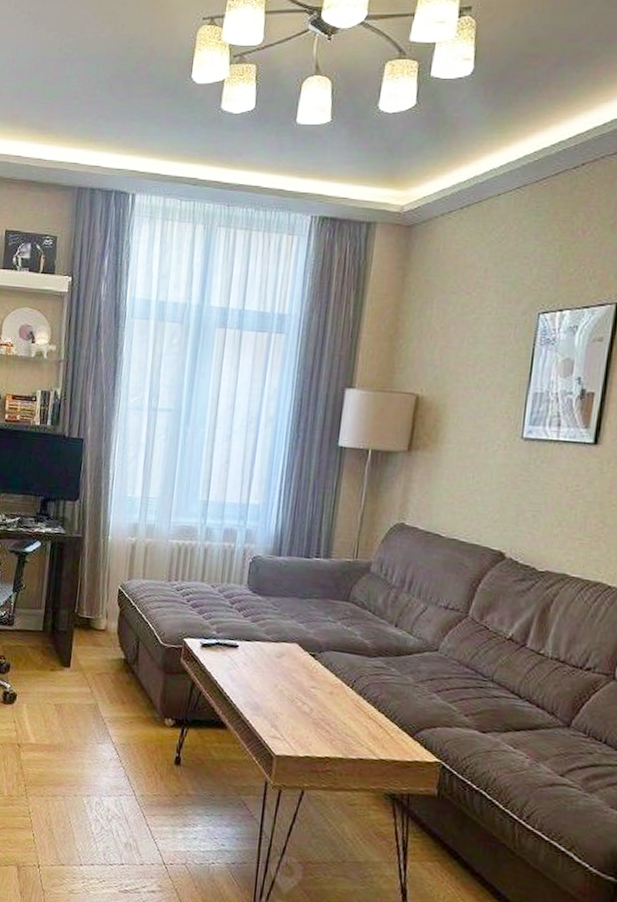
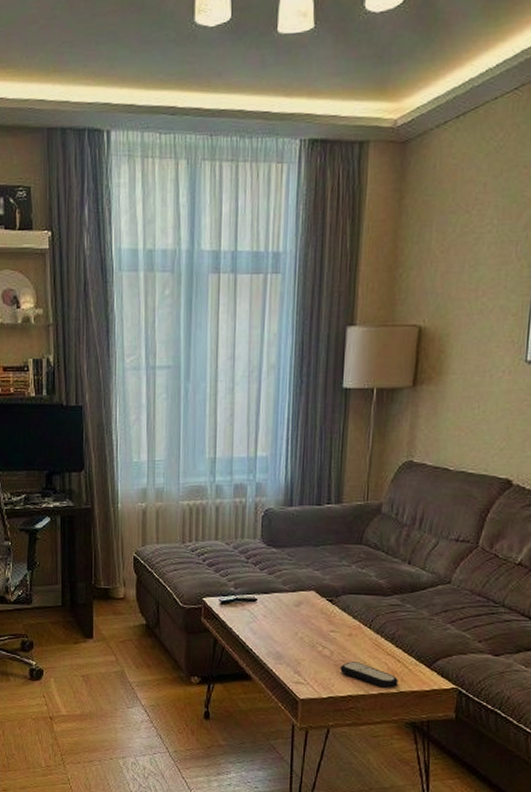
remote control: none [319,721,379,754] -> present [340,661,399,688]

